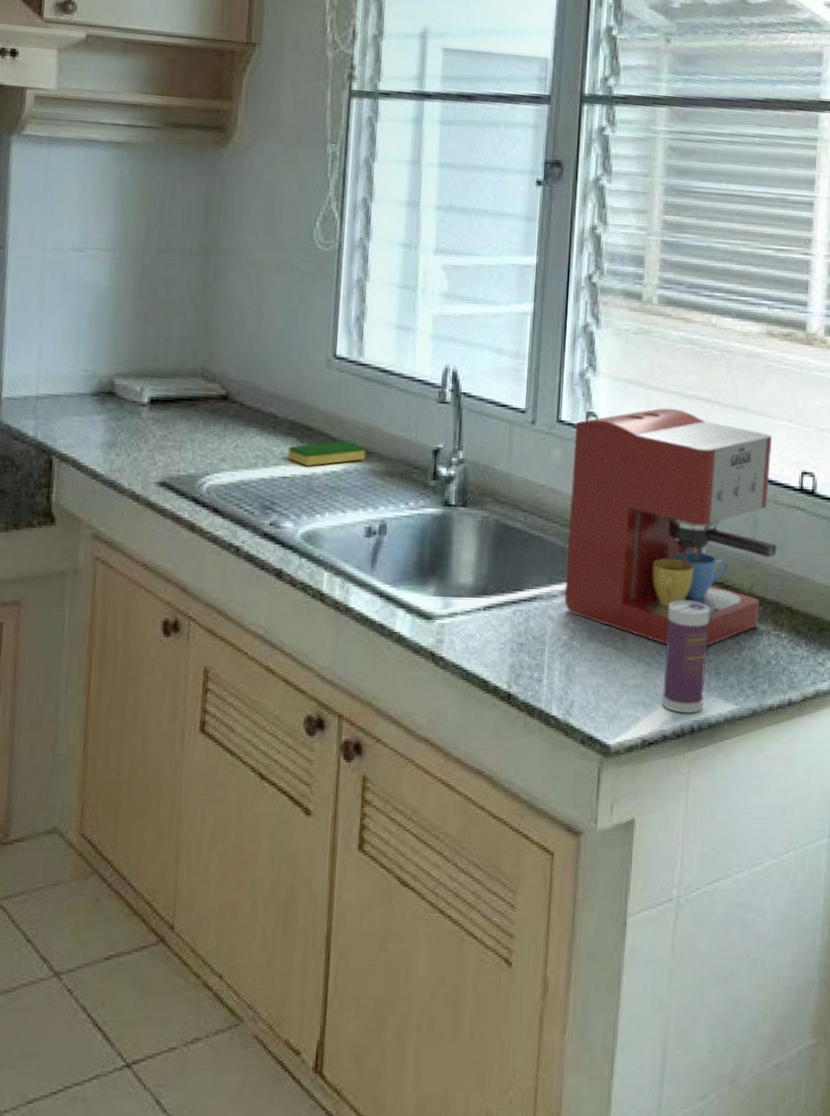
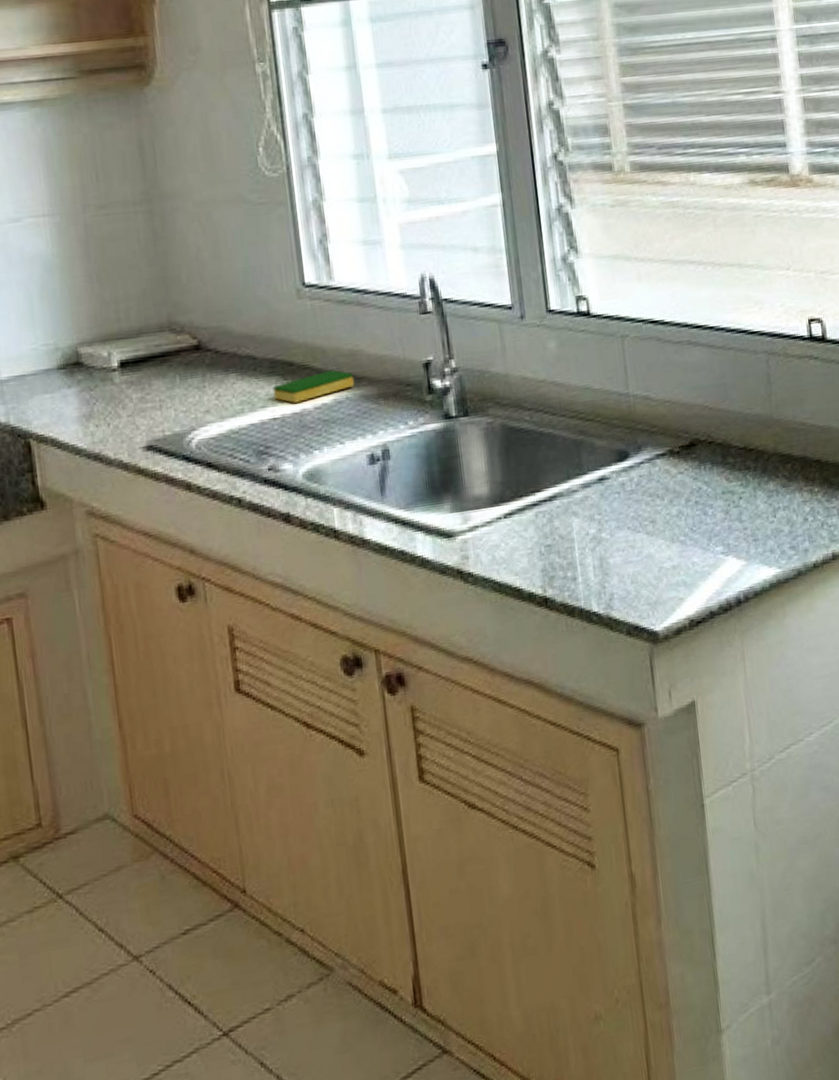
coffee maker: present [564,408,778,646] -> none [567,277,797,520]
beverage can: present [661,600,710,714] -> none [694,470,746,587]

